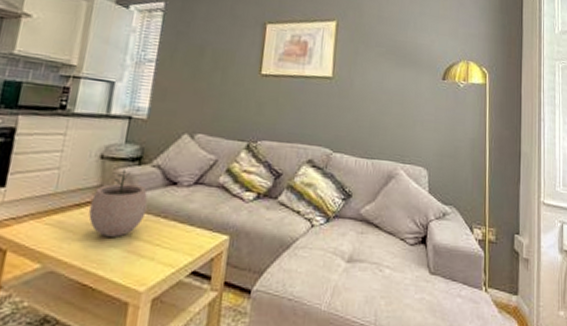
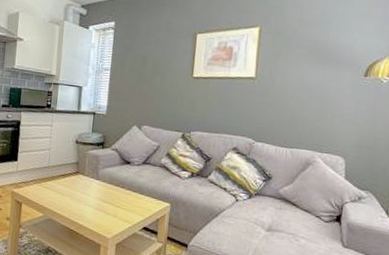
plant pot: present [89,170,148,237] -> none [71,152,110,199]

